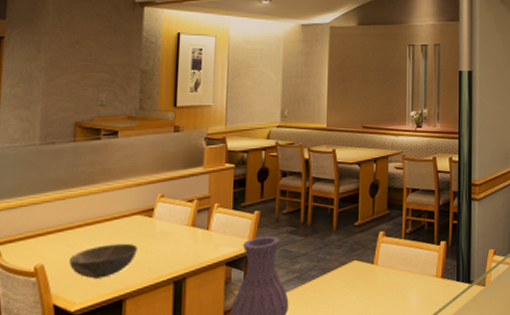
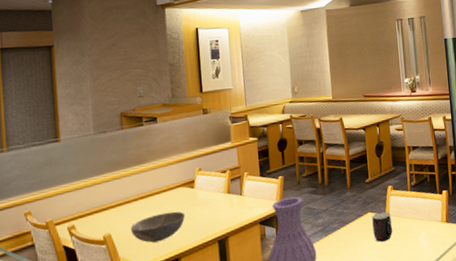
mug: none [357,260,380,295] -> present [372,211,393,242]

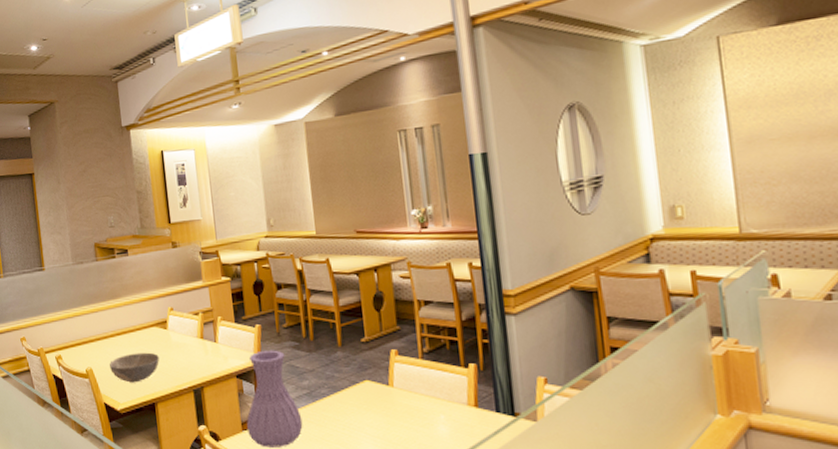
mug: present [372,211,393,242] -> none [370,381,399,419]

